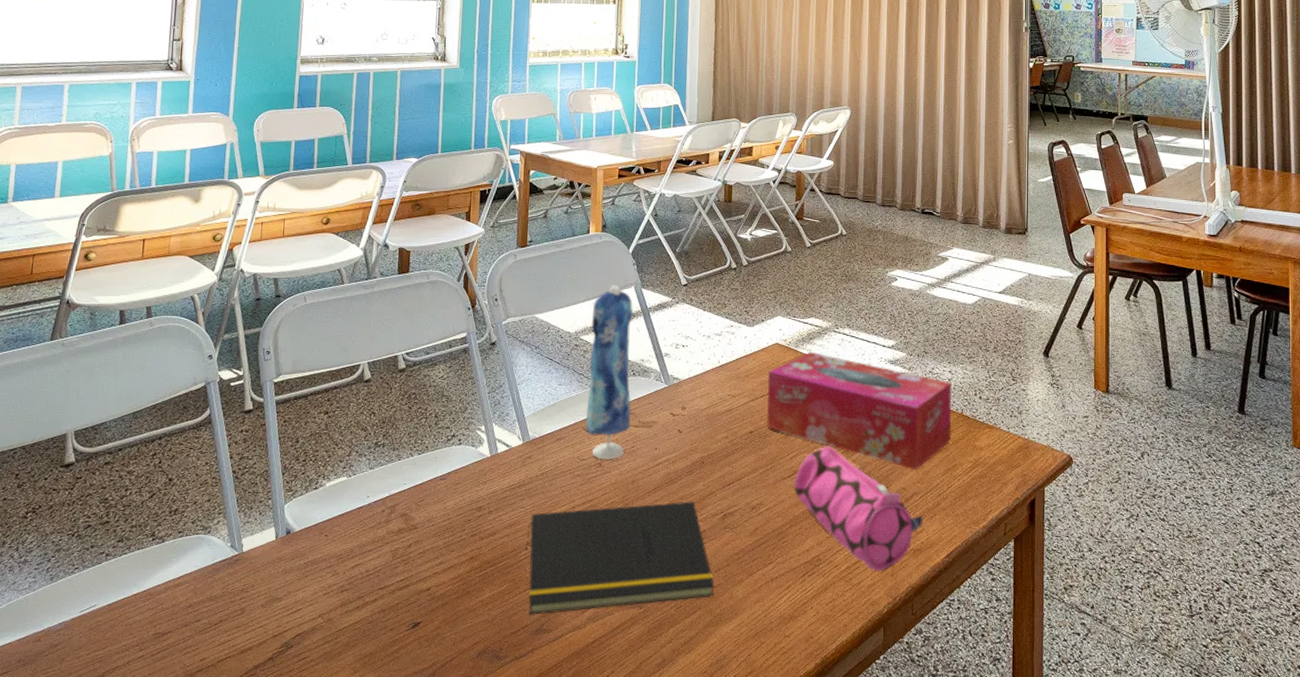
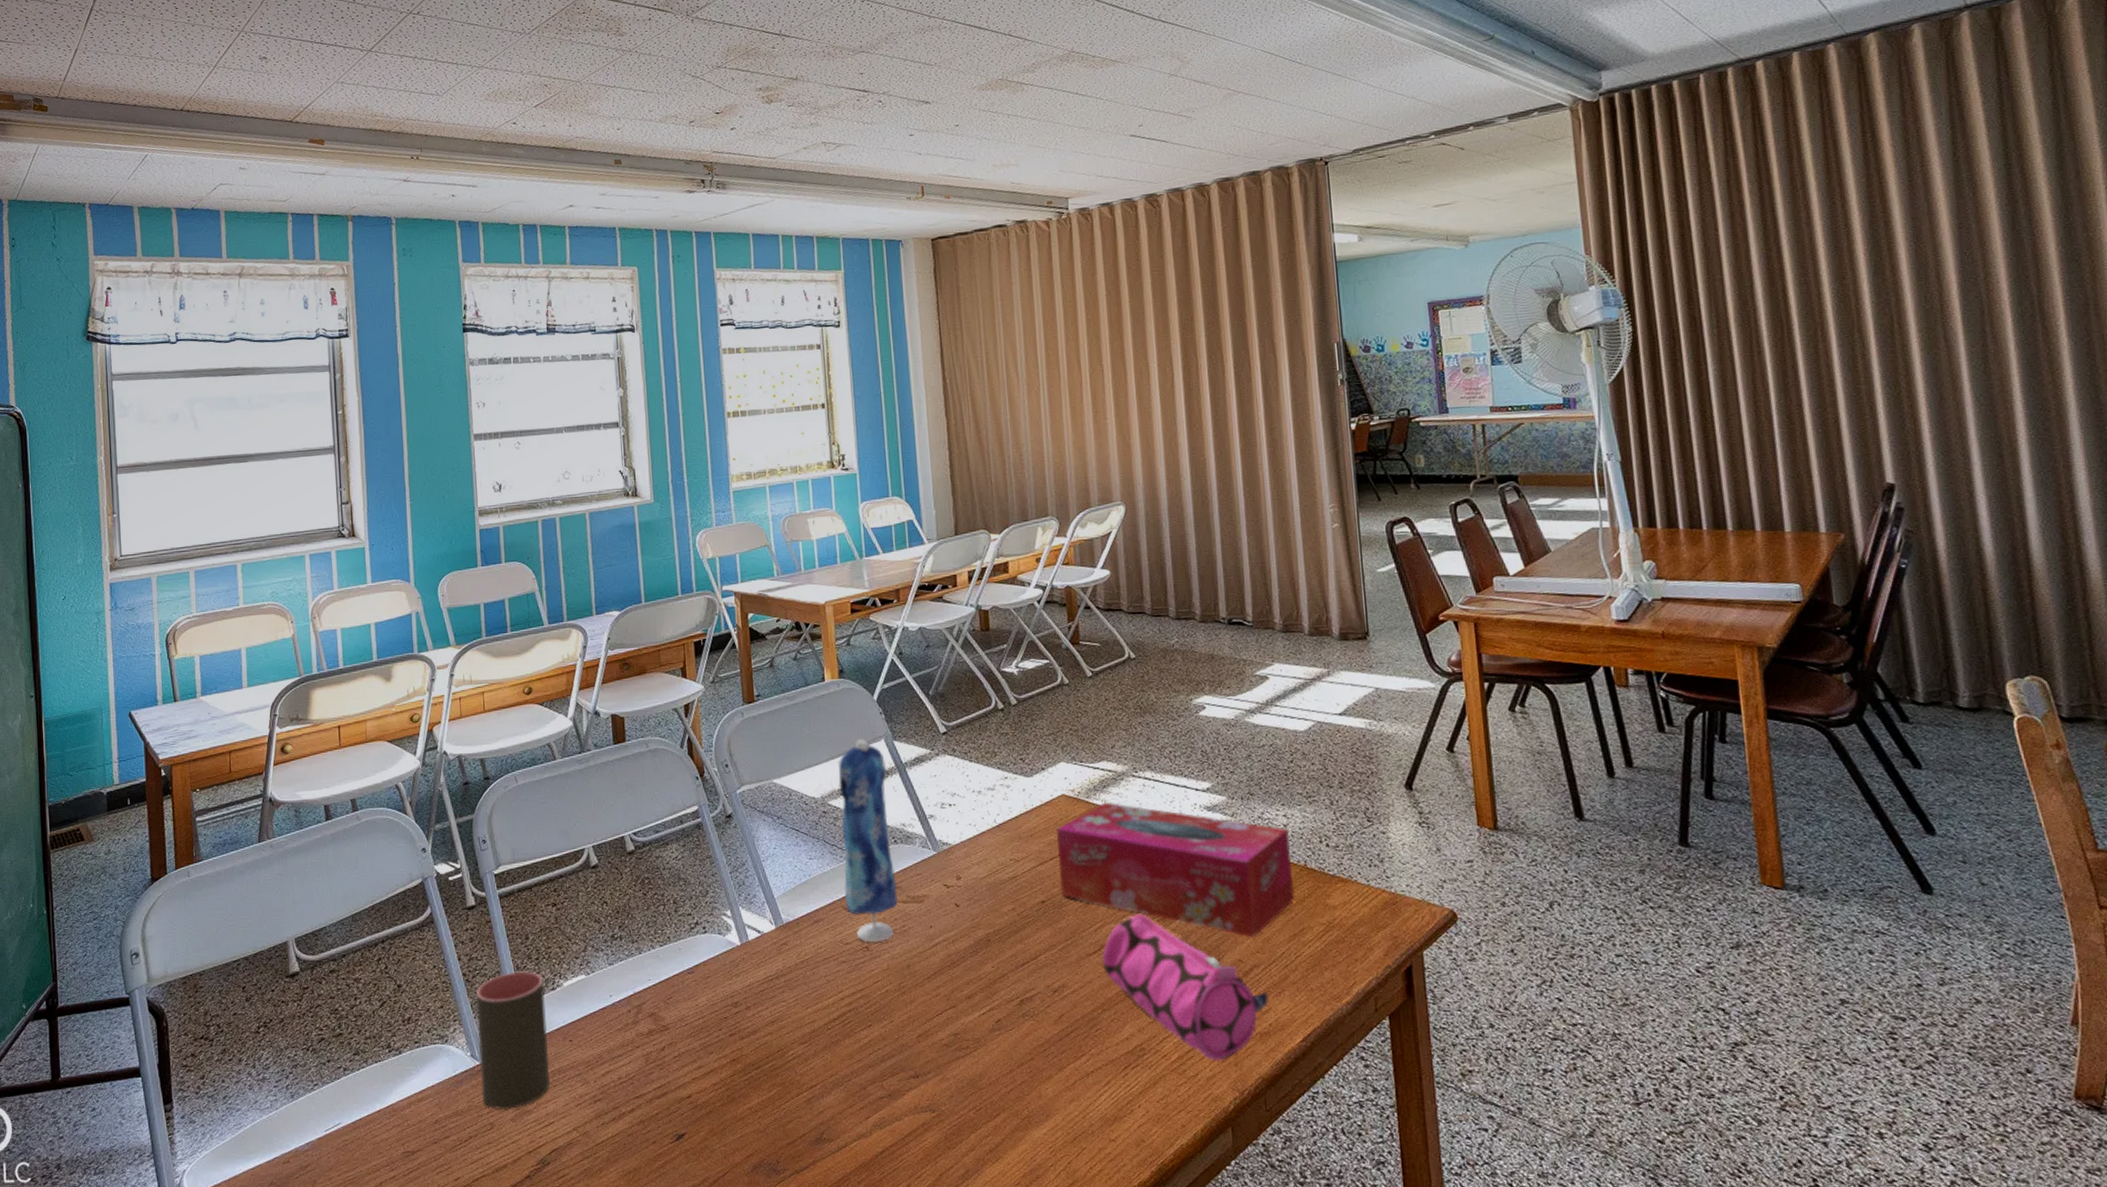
cup: none [237,471,308,597] -> present [476,971,551,1111]
notepad: present [525,501,715,615] -> none [792,986,1019,1123]

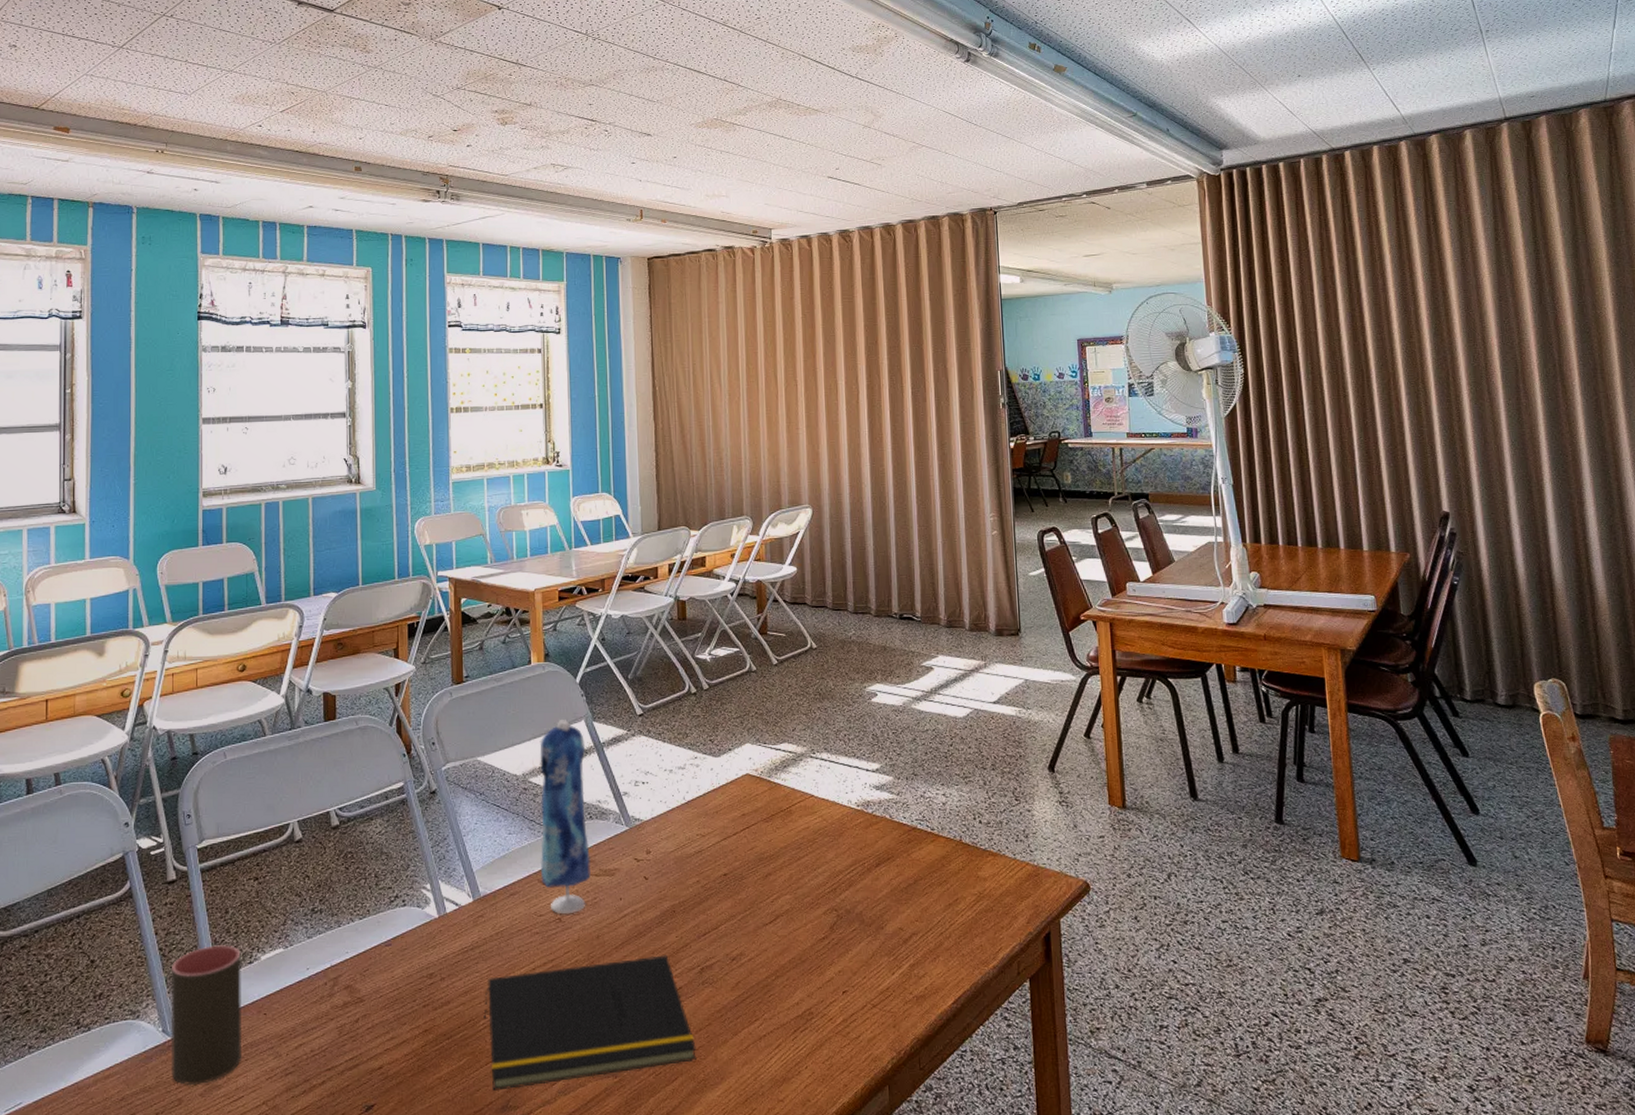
notepad: none [792,986,1019,1123] -> present [483,955,696,1091]
tissue box: present [1057,801,1295,938] -> none [740,780,951,908]
pencil case: present [1102,913,1269,1061] -> none [777,885,926,1023]

